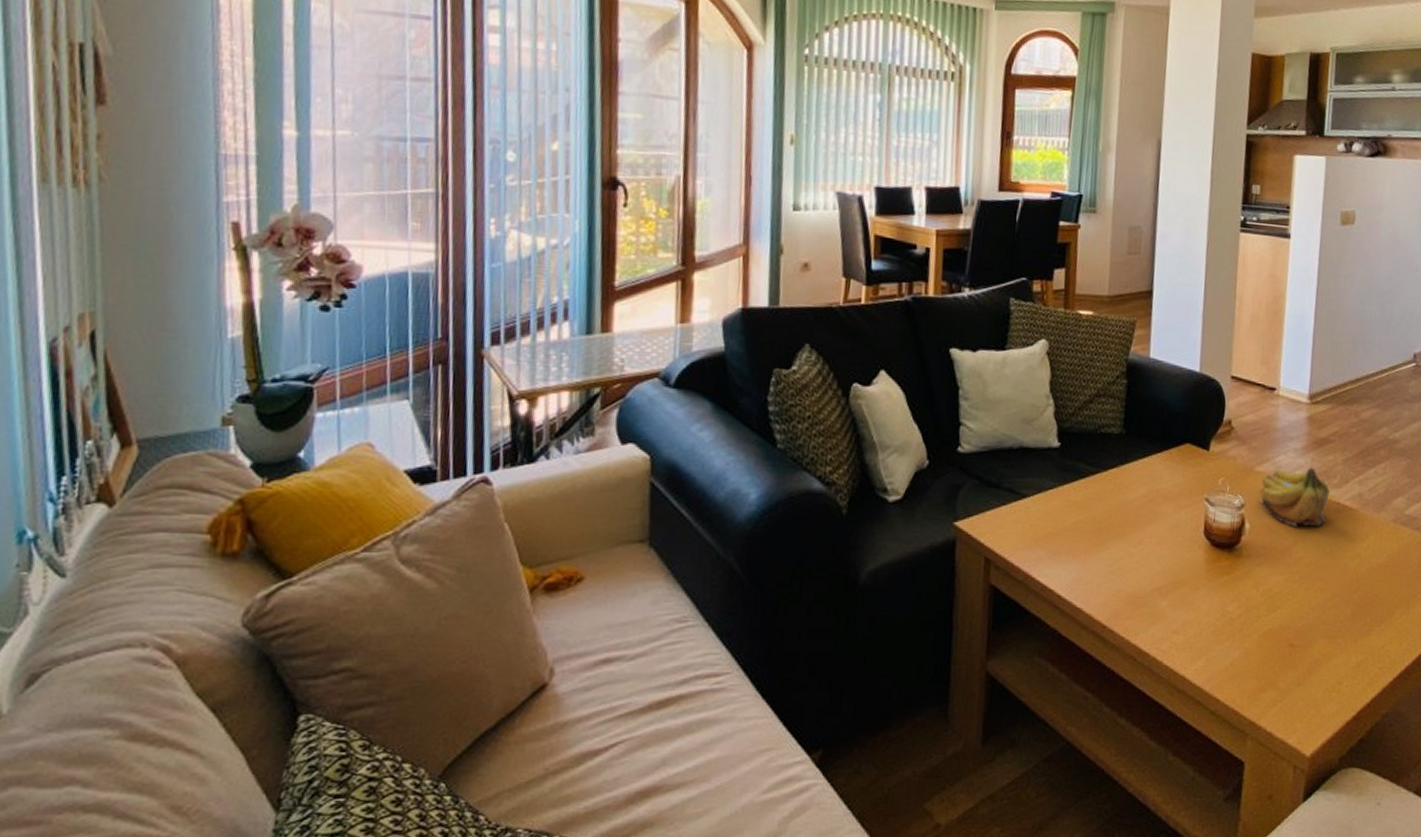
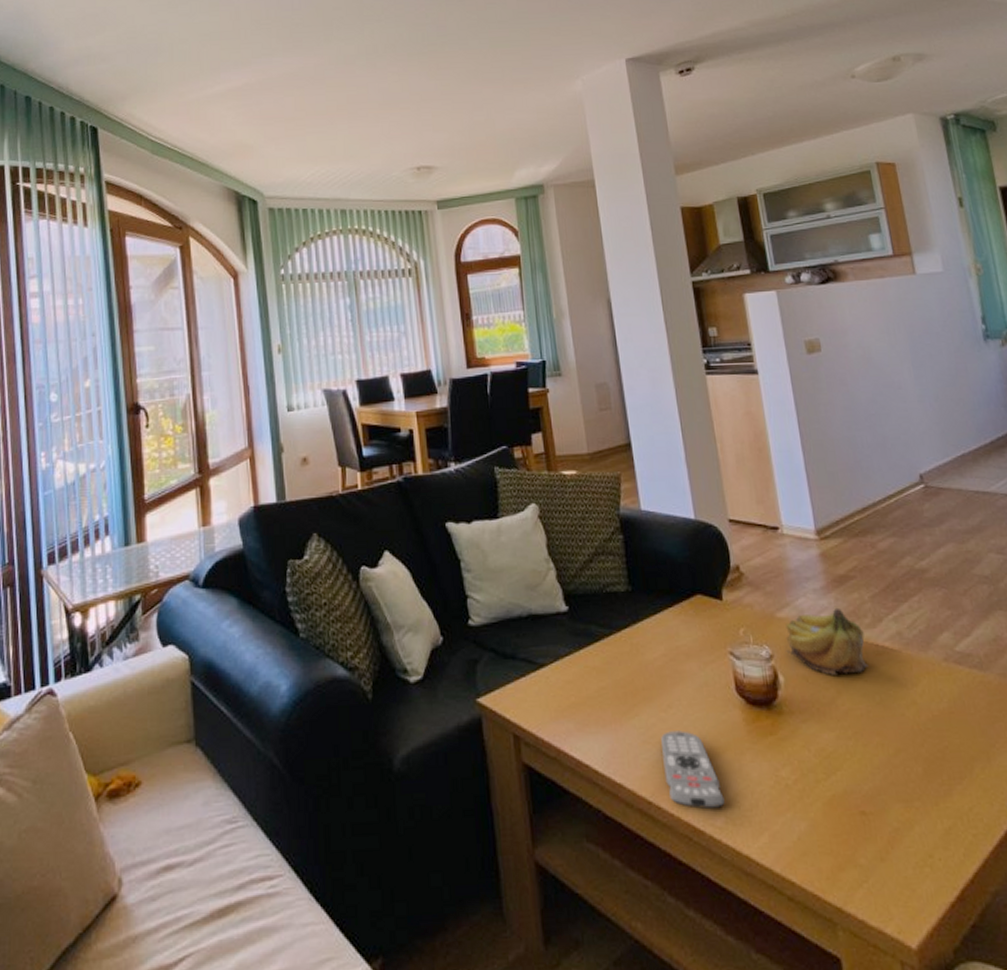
remote control: none [1122,565,1173,634] -> present [661,730,725,809]

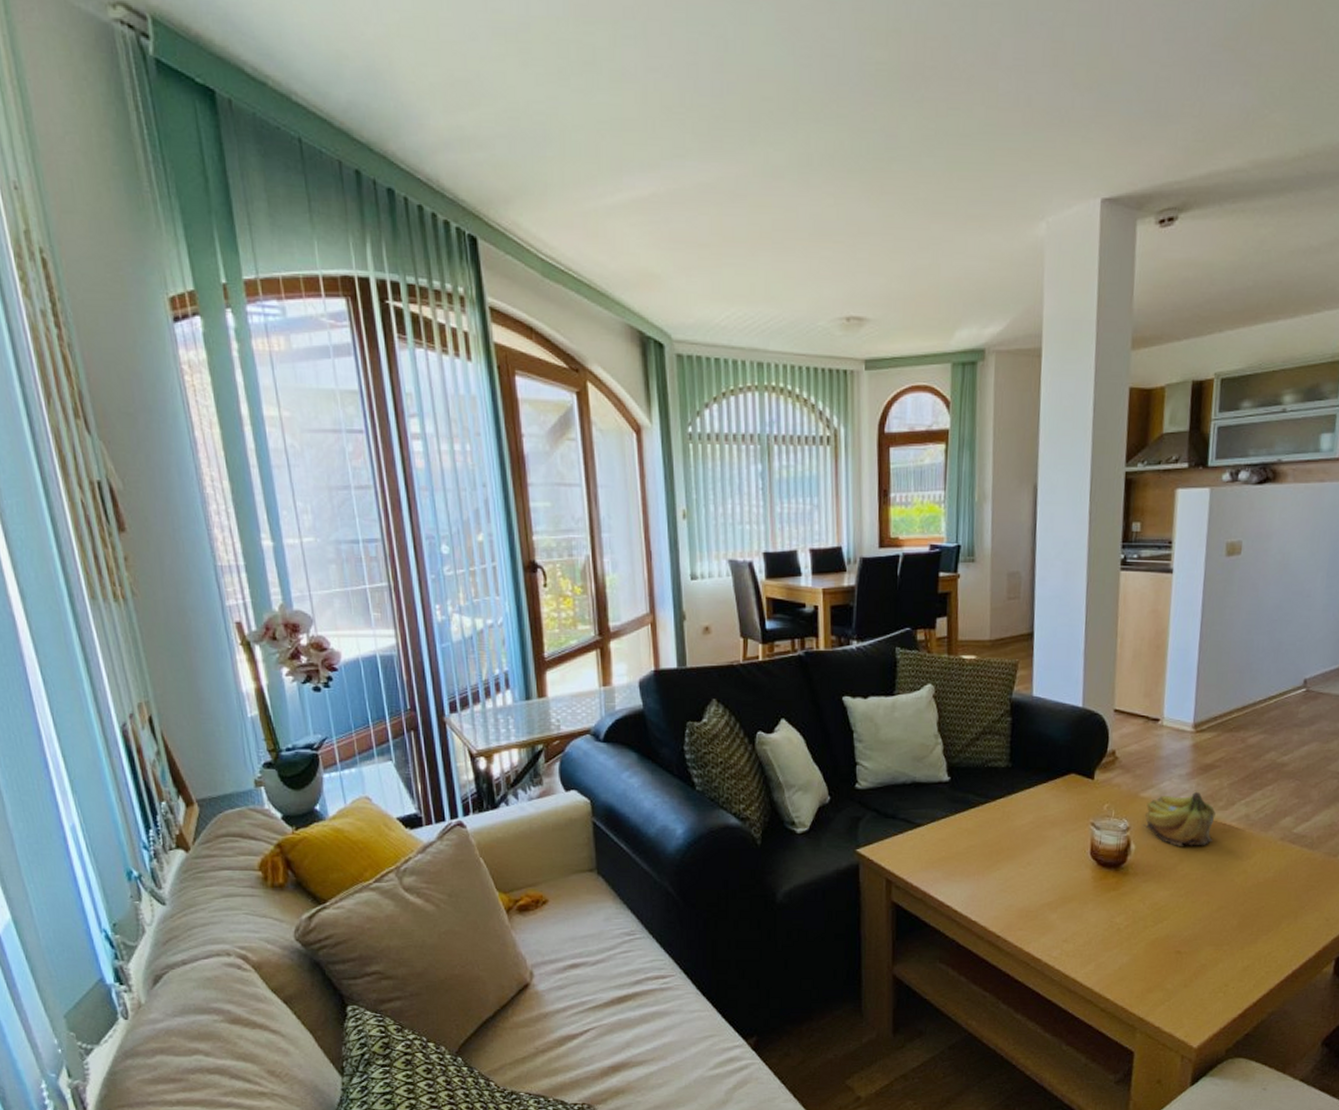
remote control: present [661,730,725,809] -> none [1015,883,1063,943]

